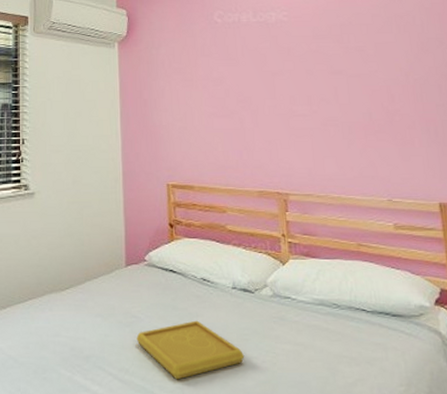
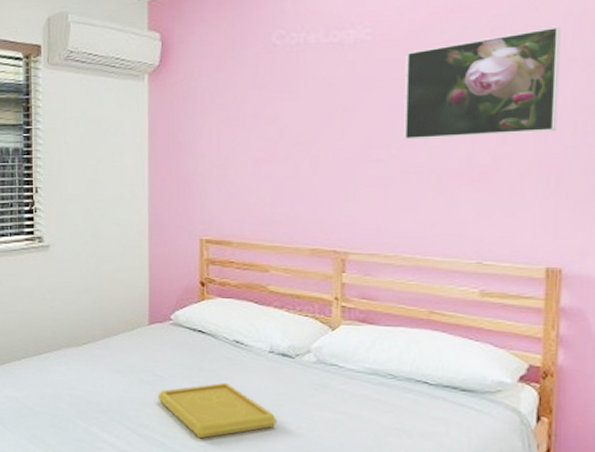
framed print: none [314,15,428,99] -> present [404,26,561,140]

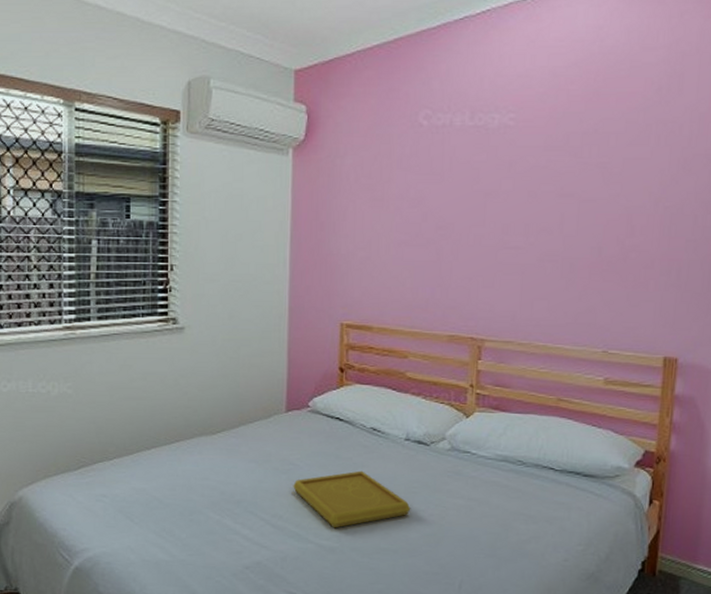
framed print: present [404,26,561,140] -> none [541,122,688,228]

